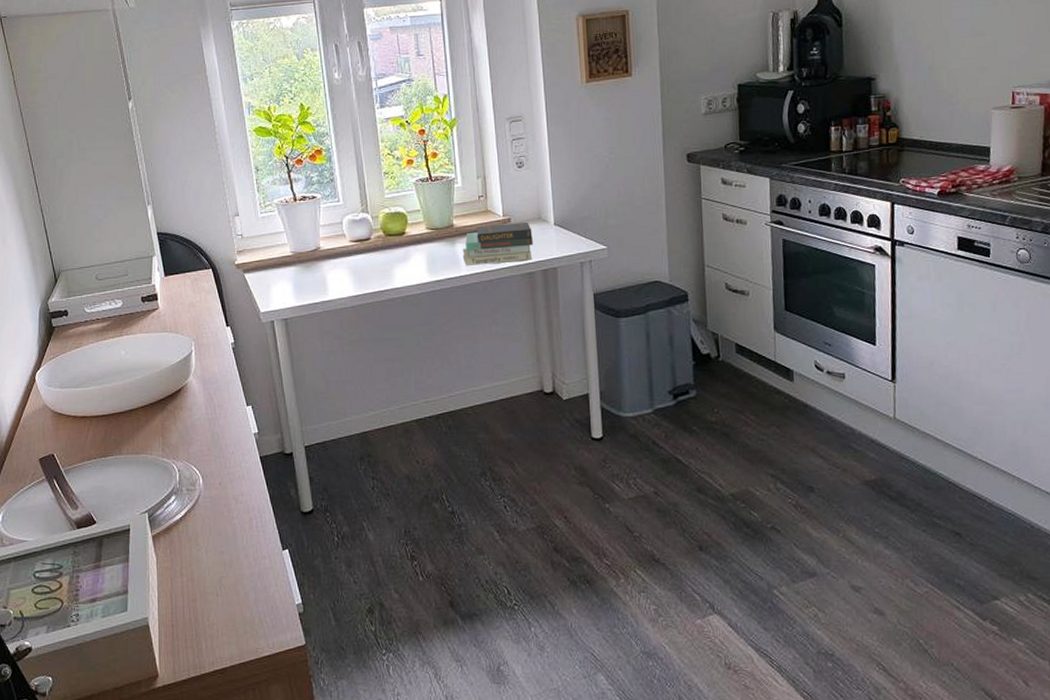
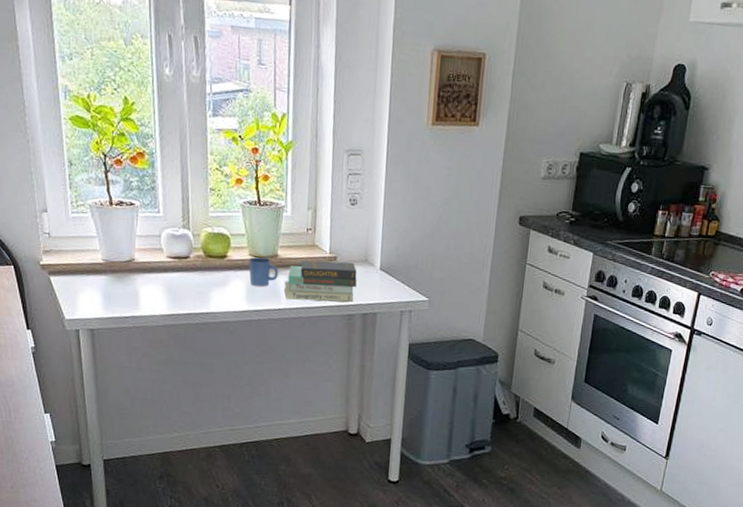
mug: none [427,229,456,258] -> present [249,257,278,288]

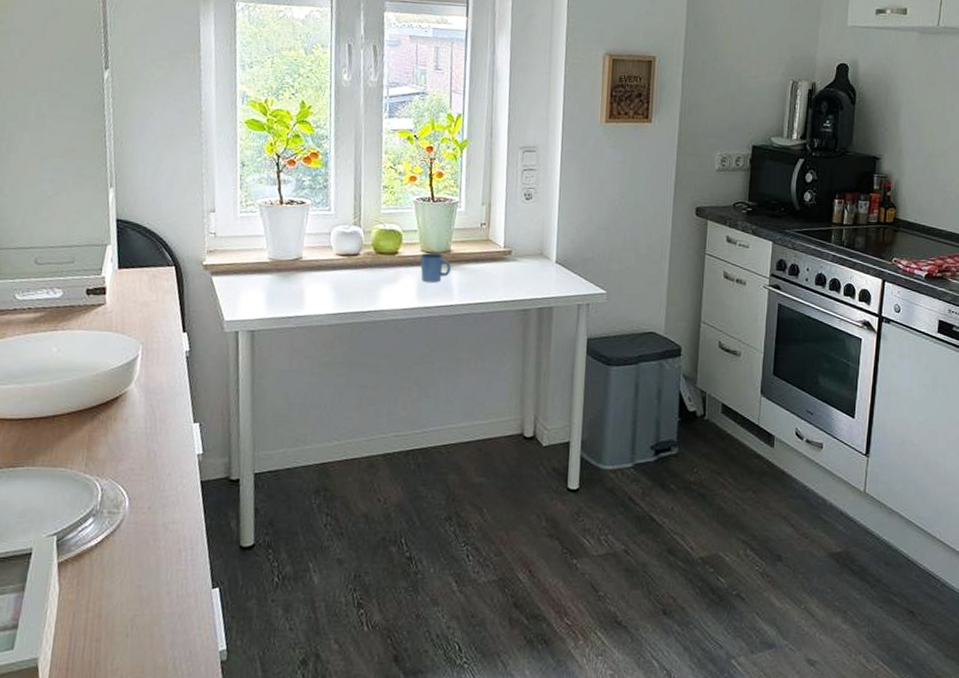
books: present [284,260,357,302] -> none [456,255,533,297]

